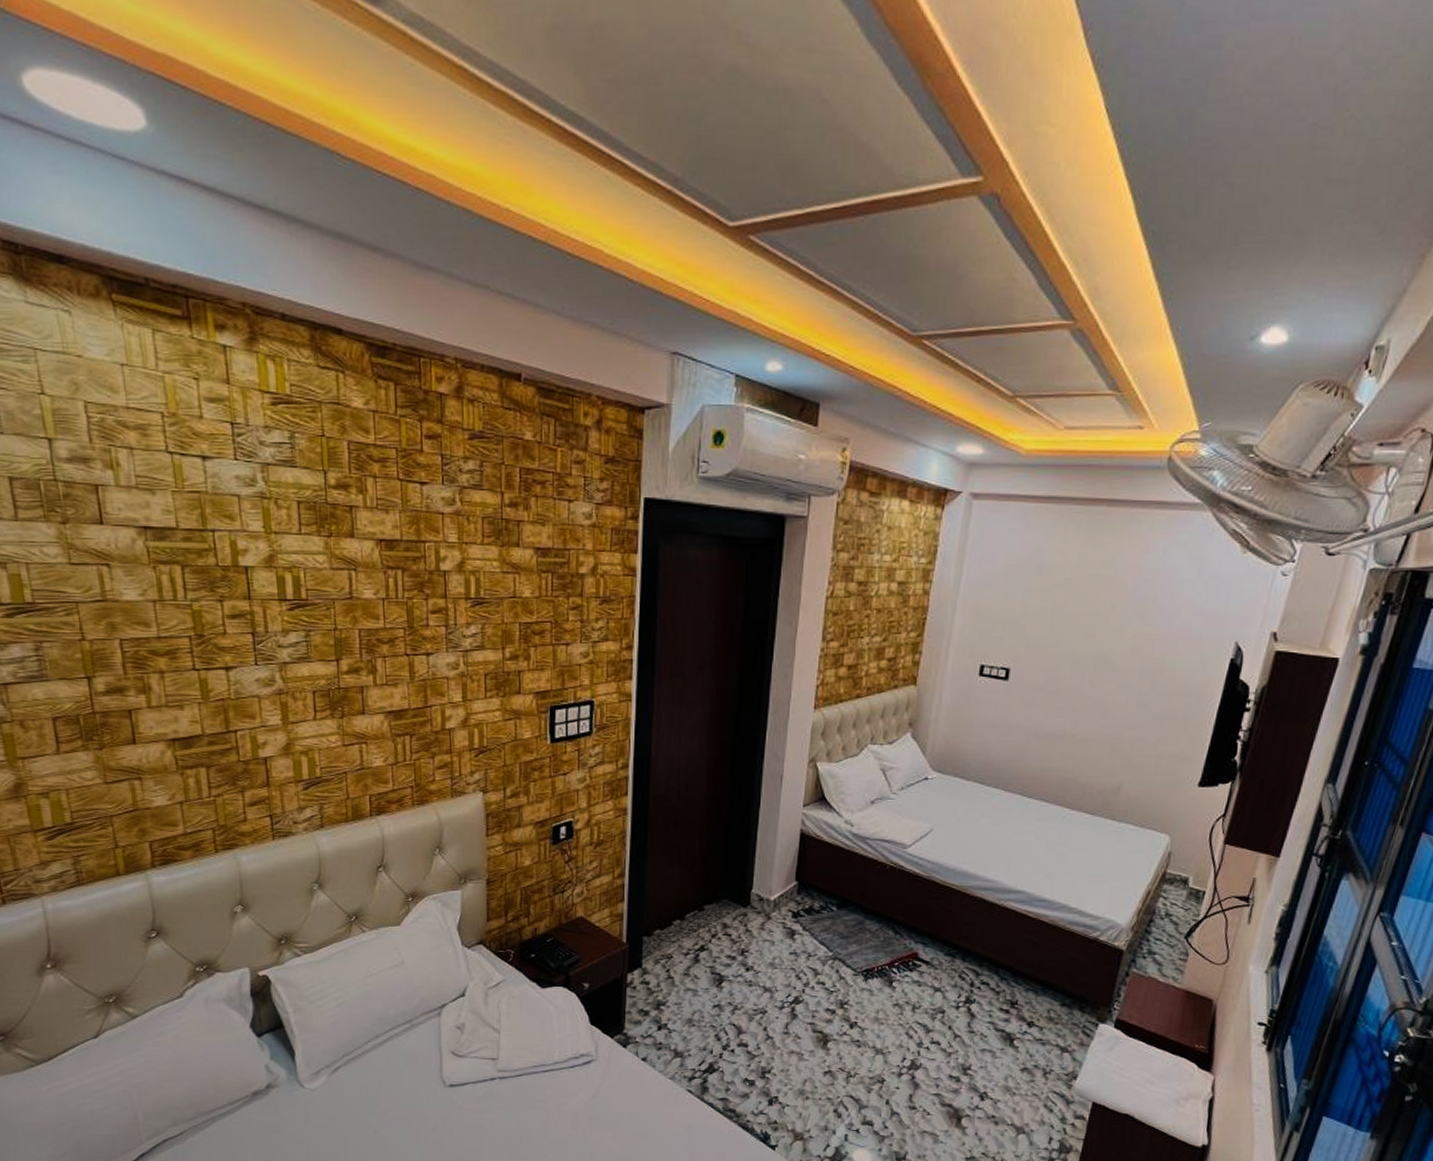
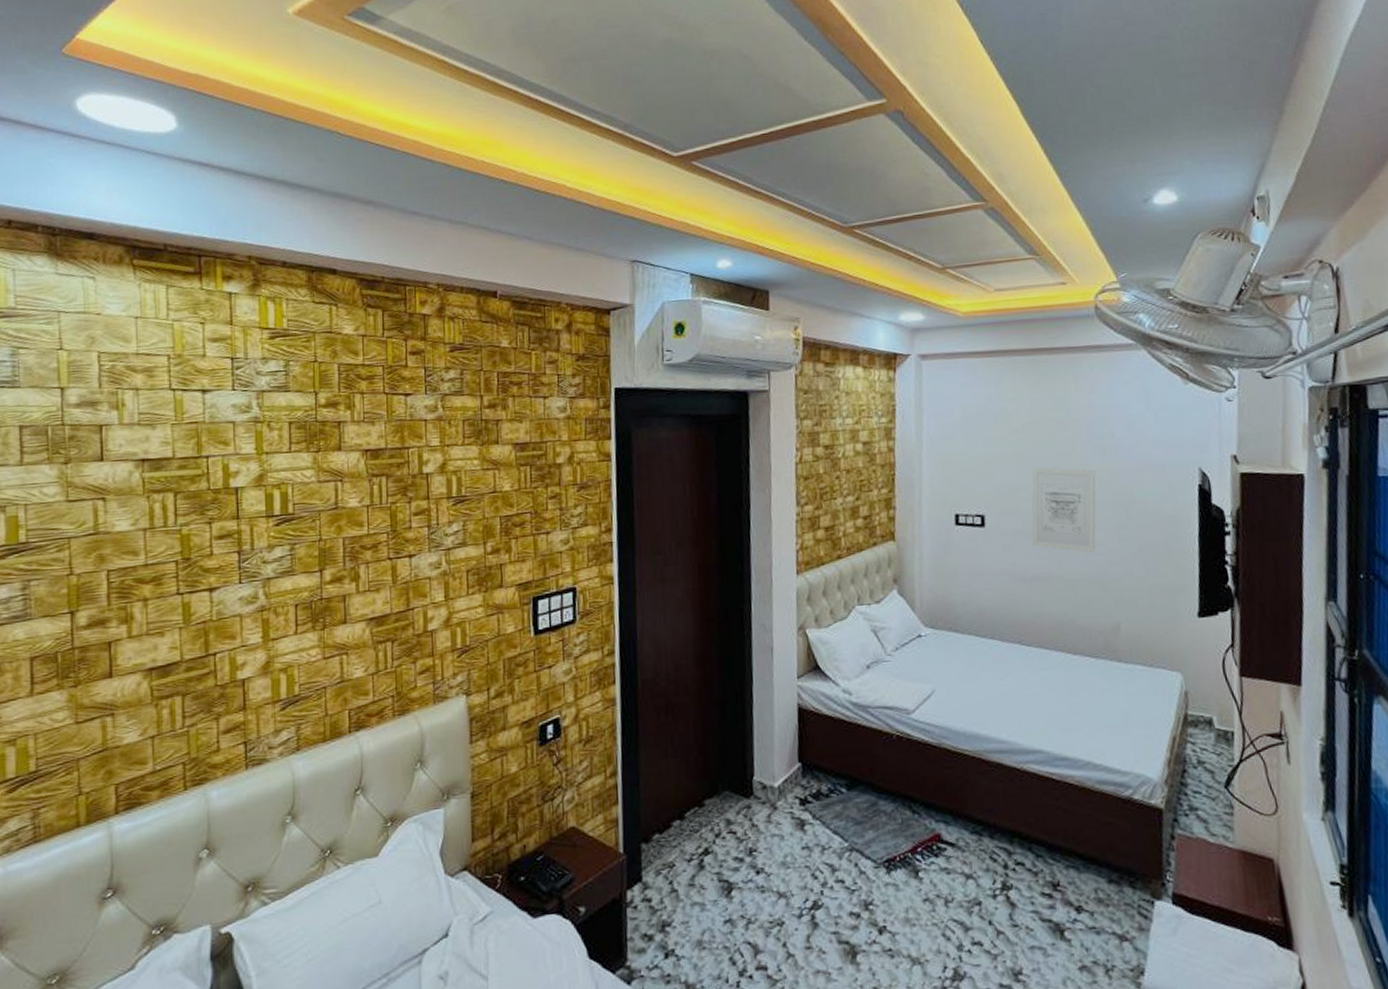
wall art: none [1052,625,1130,716] -> present [1031,467,1096,553]

